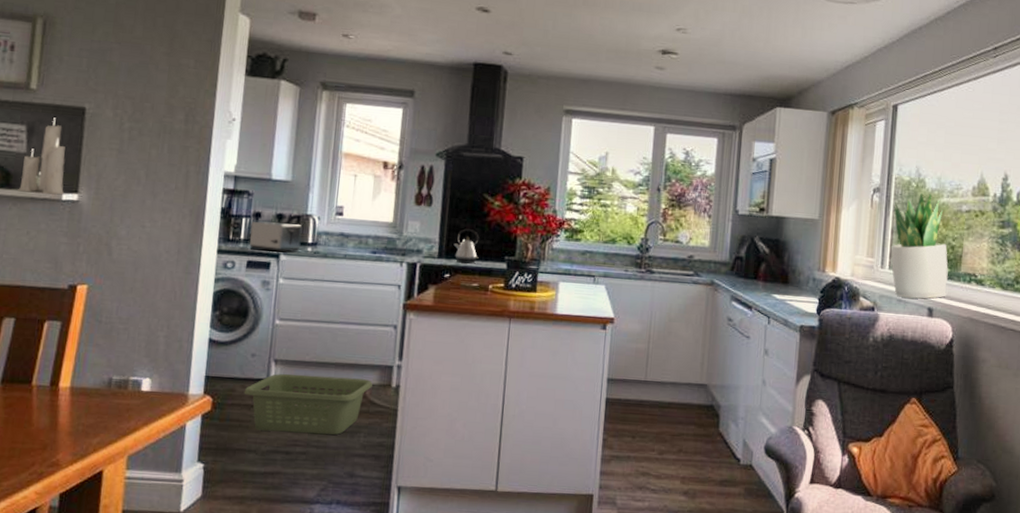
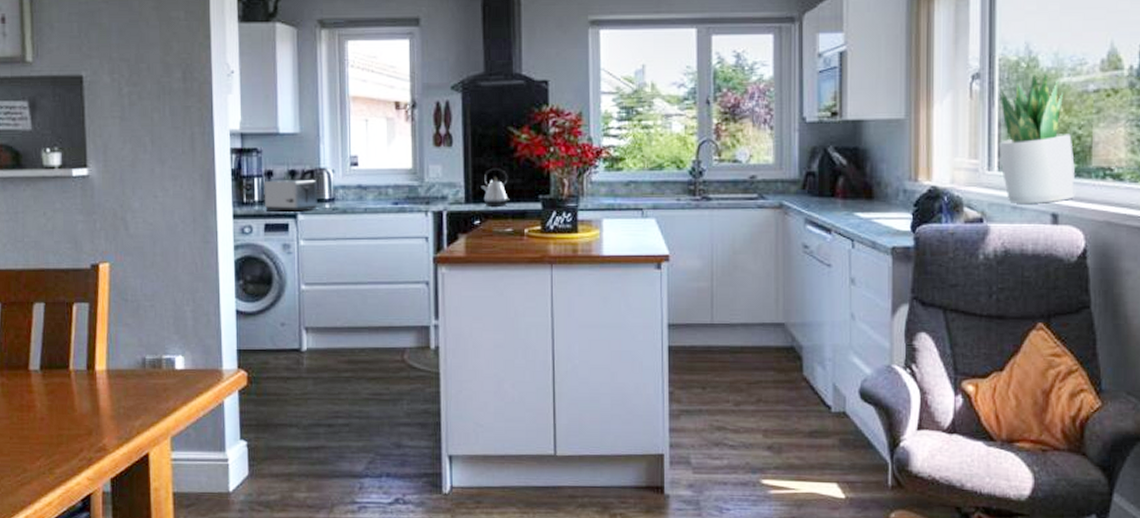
candle: present [18,117,65,196] -> none [29,90,73,172]
laundry basket: present [244,373,373,435] -> none [278,341,410,405]

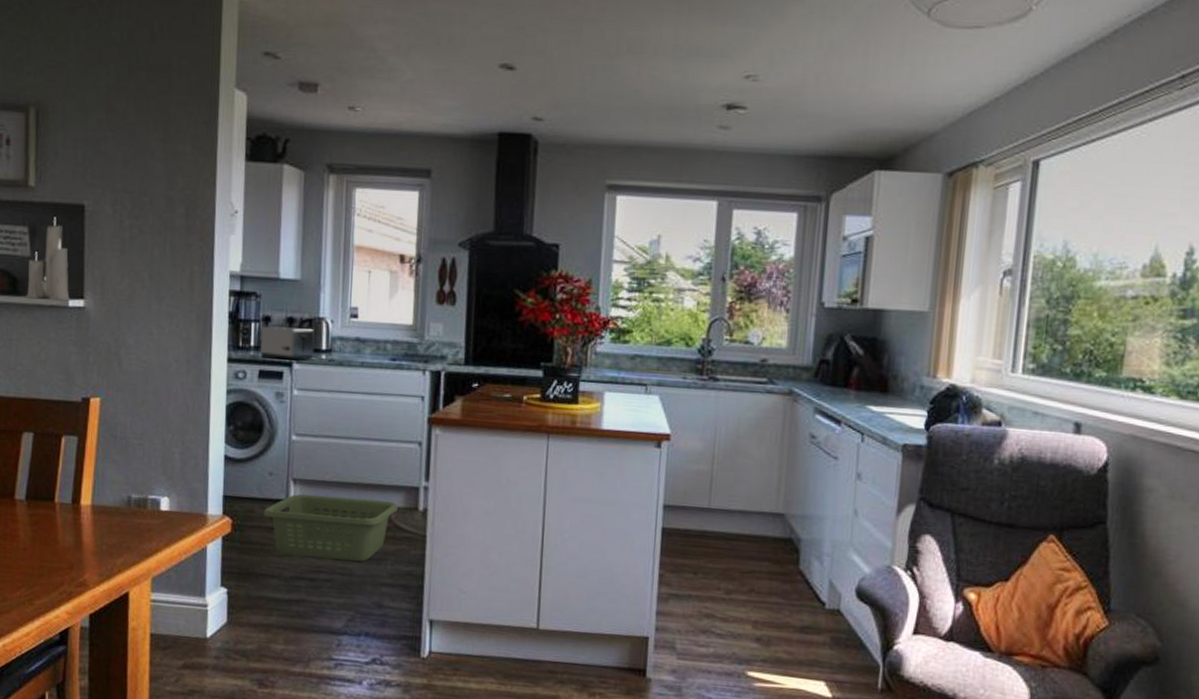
candle: none [29,90,73,172] -> present [25,217,70,302]
laundry basket: none [278,341,410,405] -> present [263,494,398,562]
kettle: present [481,167,511,207] -> none [481,329,512,371]
planter: present [999,75,1076,203] -> none [1025,275,1104,411]

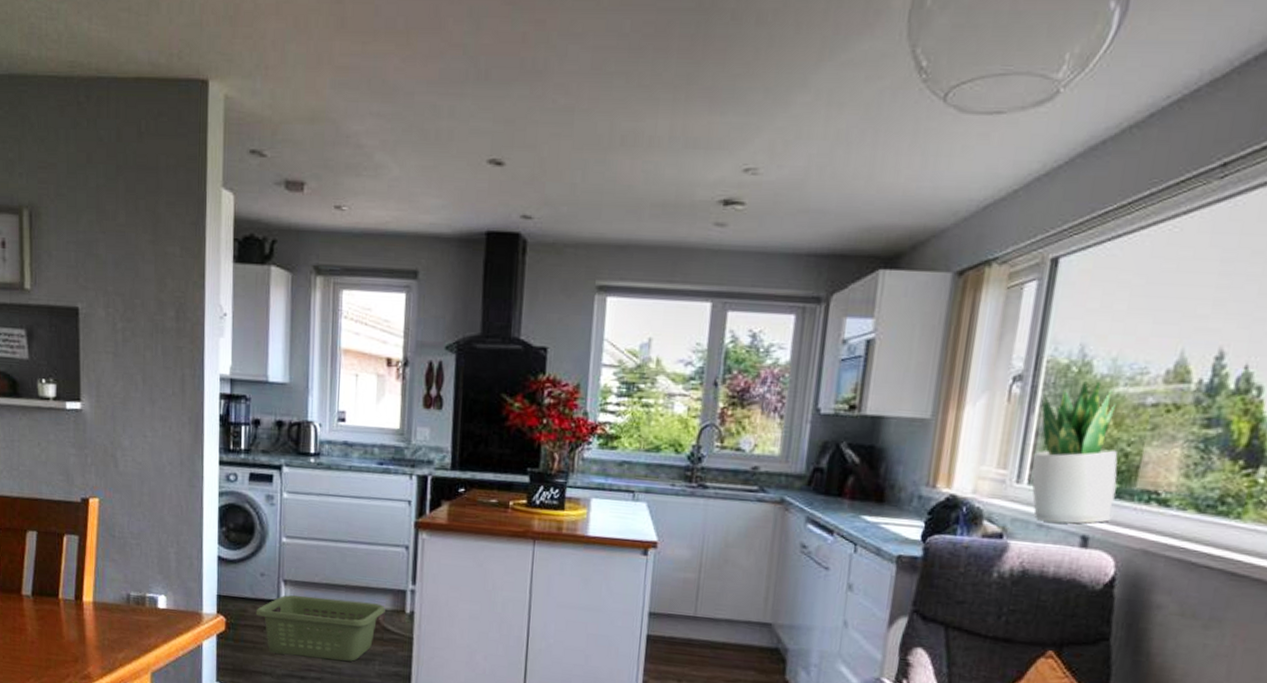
candle: present [25,217,70,302] -> none [25,320,67,404]
toaster: present [260,326,315,361] -> none [250,429,304,464]
planter: none [1025,275,1104,411] -> present [1031,381,1118,524]

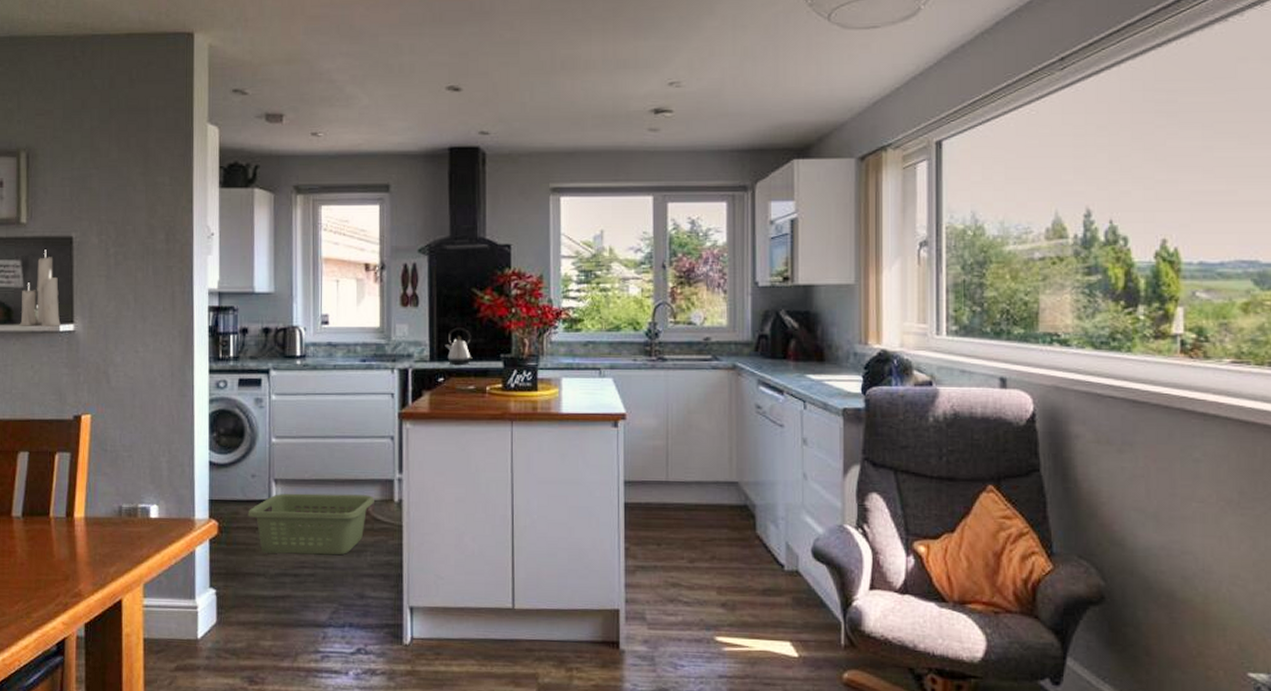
candle: none [25,320,67,404] -> present [19,249,61,328]
kettle: none [468,434,498,477] -> present [445,326,474,365]
planter: present [1031,381,1118,524] -> none [947,243,1024,368]

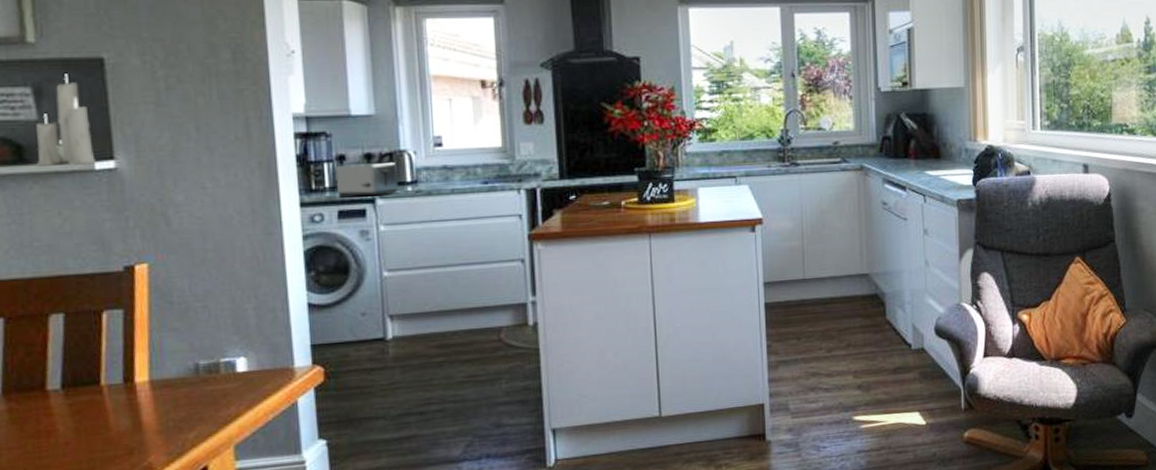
toaster: none [239,336,290,367] -> present [335,162,399,198]
laundry basket: present [247,493,374,555] -> none [359,321,507,394]
kettle: present [445,326,474,365] -> none [575,142,607,182]

